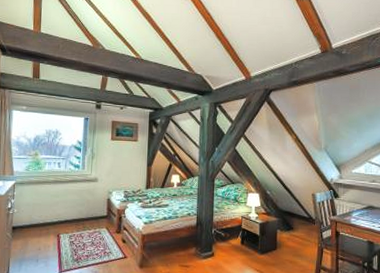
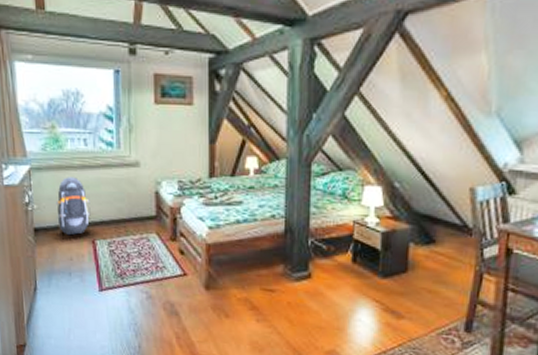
backpack: none [32,189,59,232] -> present [56,177,91,236]

